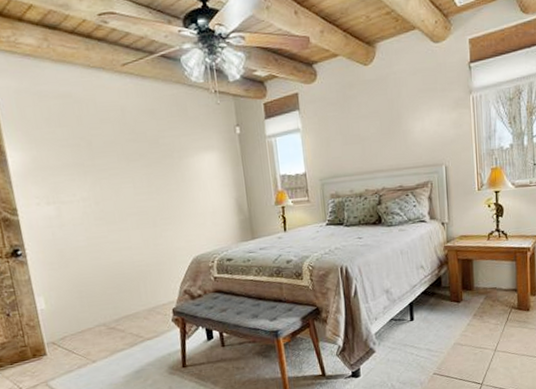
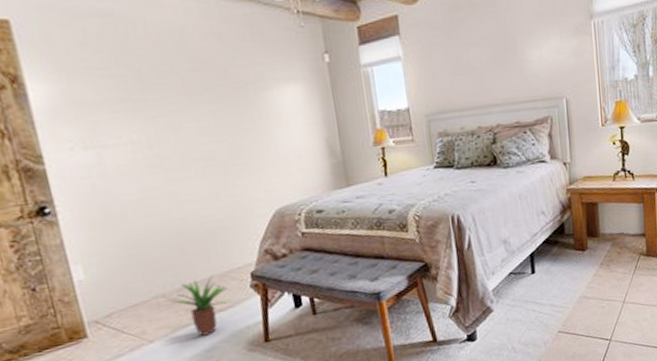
potted plant: none [111,310,155,360] -> present [172,276,229,337]

